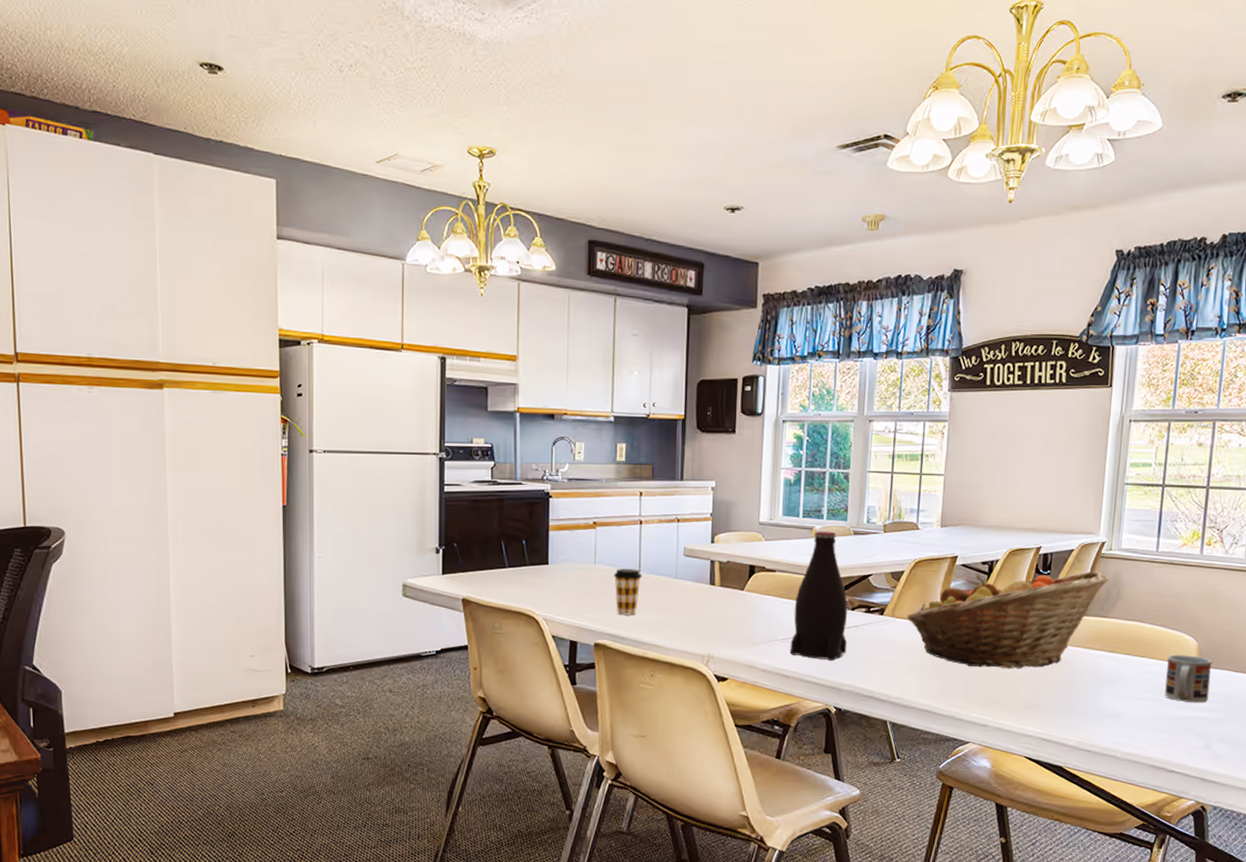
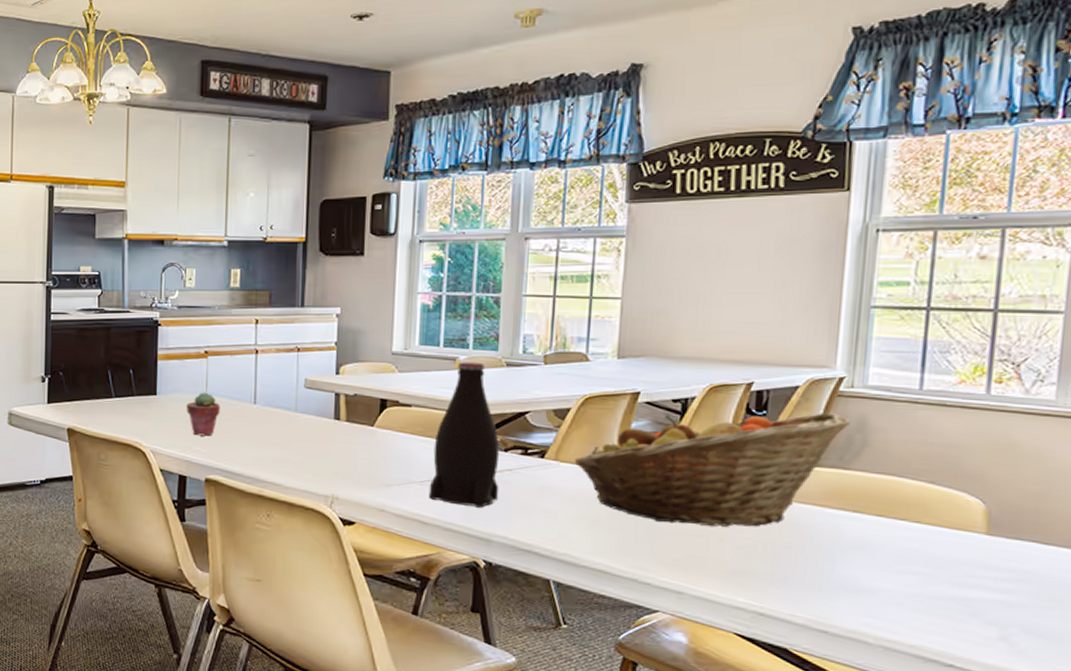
potted succulent: none [576,561,608,603] -> present [186,392,221,436]
coffee cup: present [613,569,643,616] -> none [226,400,258,451]
cup: present [1165,655,1213,703] -> none [936,519,1009,582]

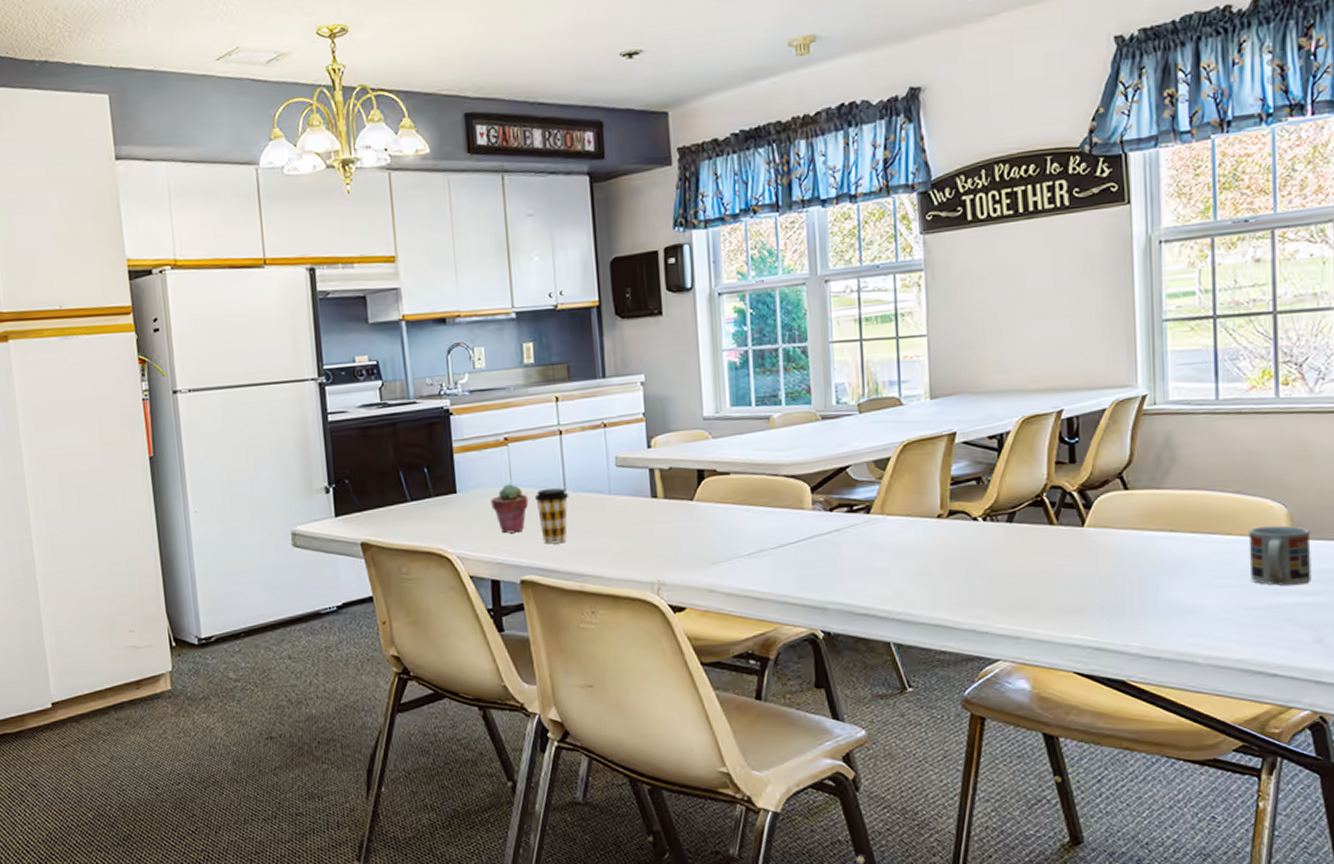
coffee cup: none [226,400,258,451] -> present [534,488,569,545]
bottle: present [428,362,500,508] -> none [757,418,830,575]
fruit basket: present [574,411,850,527] -> none [900,432,1157,566]
cup: none [936,519,1009,582] -> present [1248,525,1312,586]

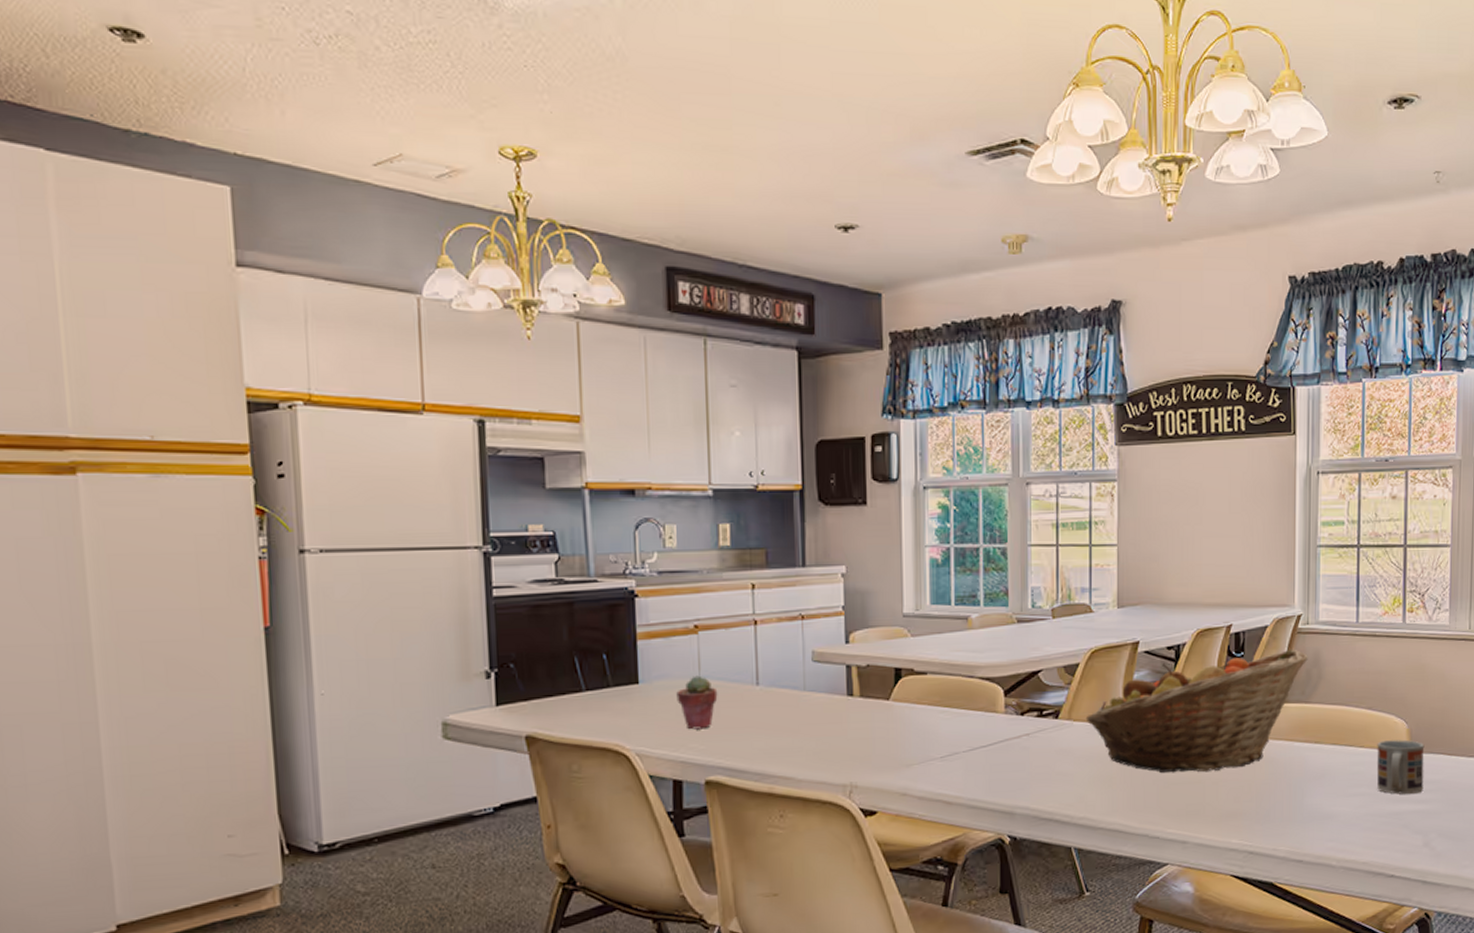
coffee cup: present [534,488,569,545] -> none [724,682,762,743]
fruit basket: none [900,432,1157,566] -> present [1085,649,1308,773]

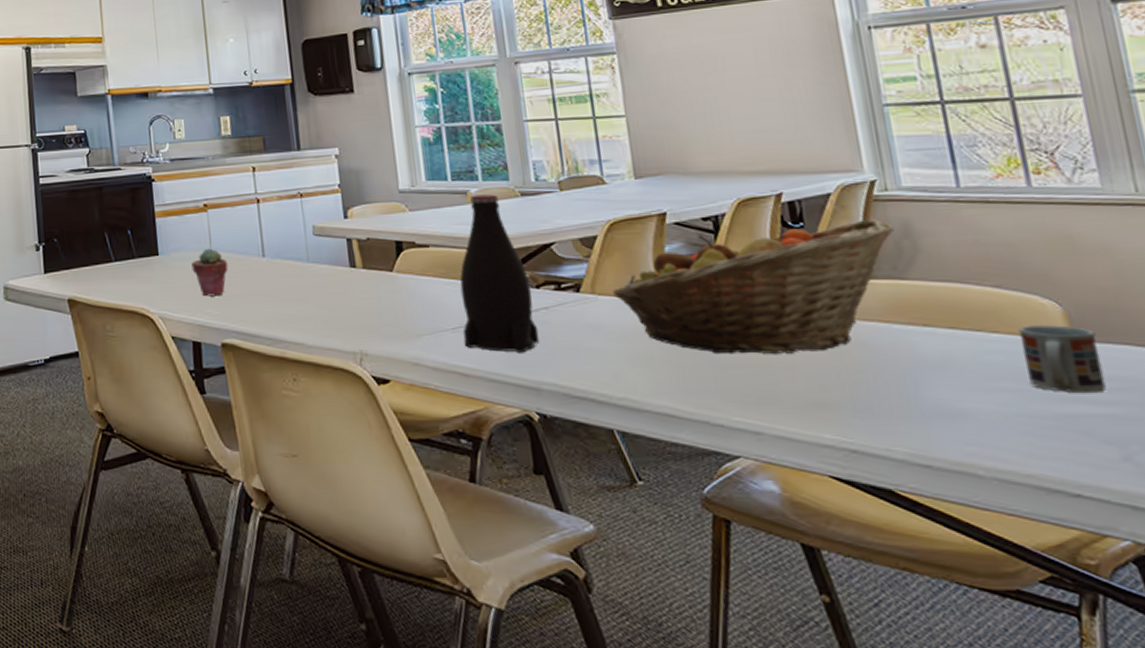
bottle: none [950,620,1019,779] -> present [460,194,540,353]

